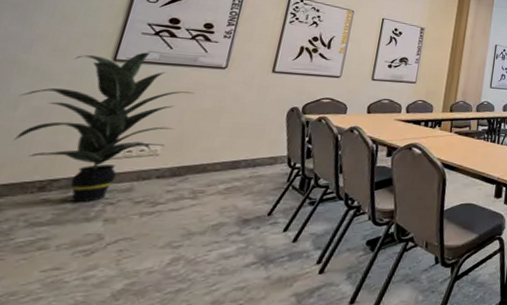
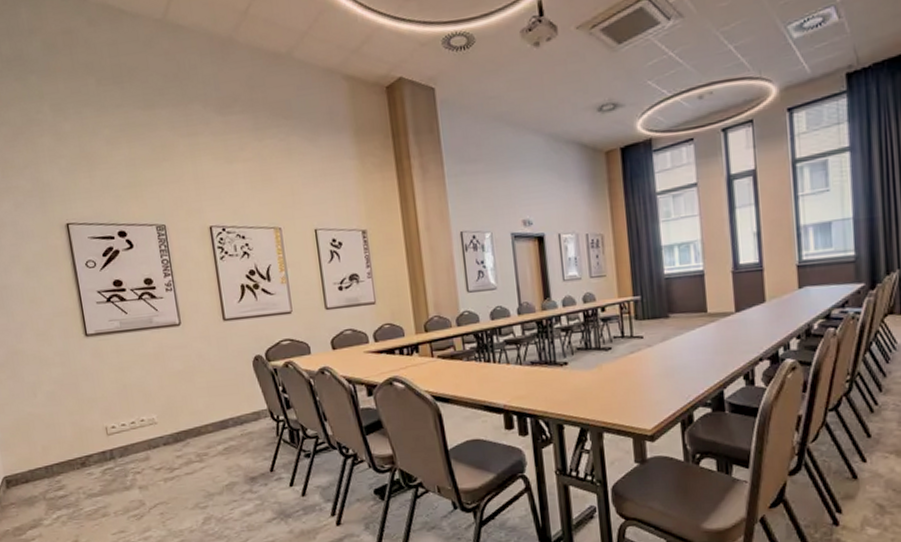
indoor plant: present [14,52,194,203] -> none [33,321,162,475]

